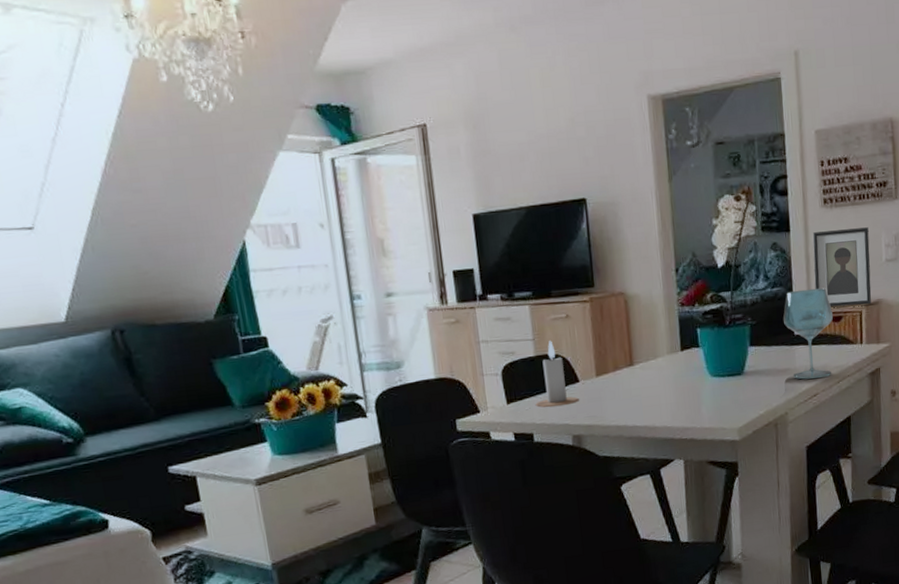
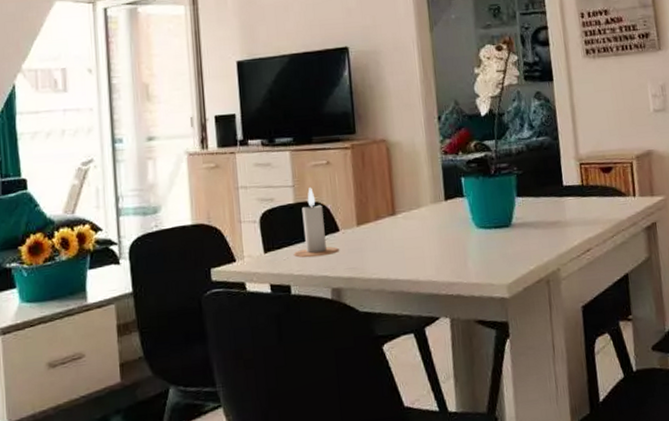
wine glass: present [783,288,834,380] -> none [550,138,605,233]
picture frame: present [813,227,872,308] -> none [577,77,642,158]

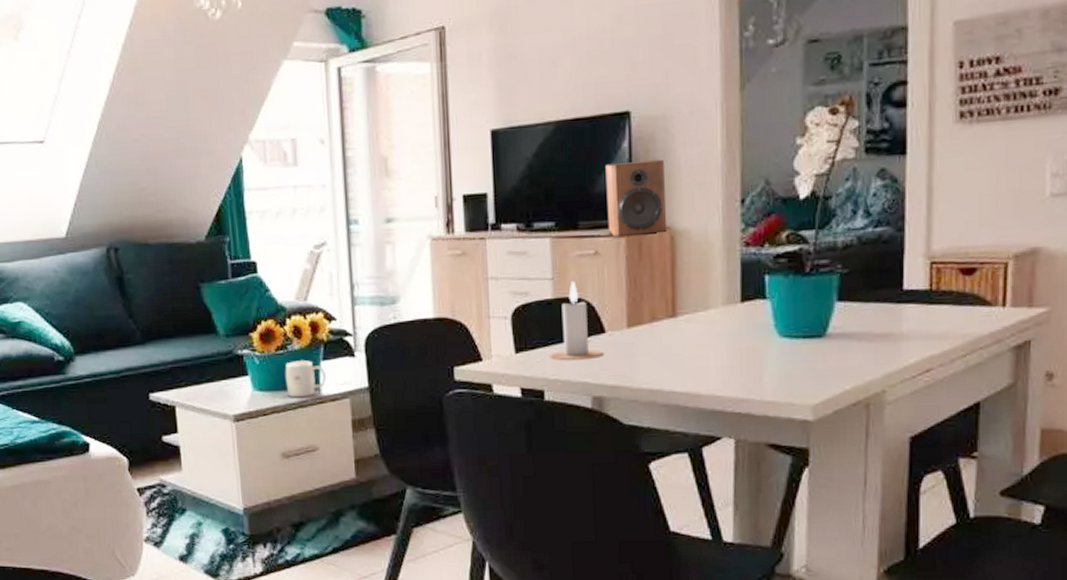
mug: none [52,270,92,307] -> present [285,360,326,398]
speaker: none [331,85,384,149] -> present [605,159,668,237]

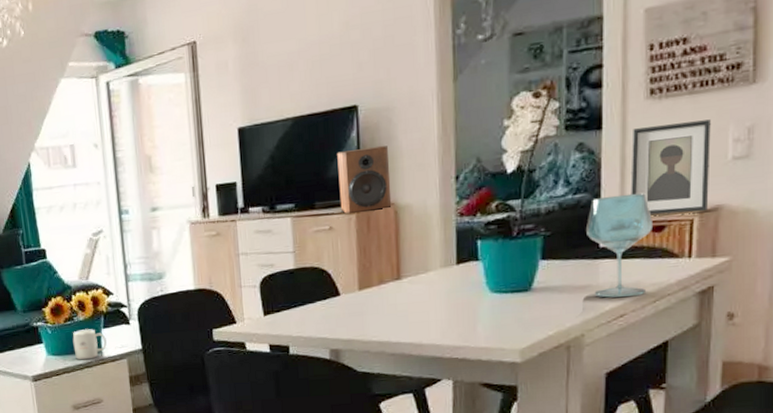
candle: present [549,281,605,361] -> none [292,253,340,321]
wine glass: none [889,229,964,349] -> present [587,193,654,298]
picture frame: none [938,150,1026,256] -> present [630,119,711,216]

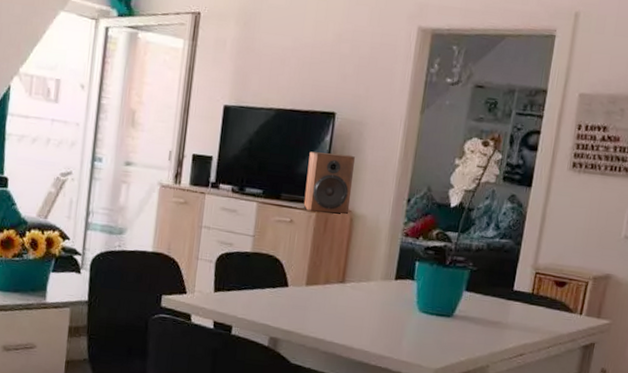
mug: present [72,329,107,360] -> none [16,268,53,301]
wine glass: present [587,193,654,298] -> none [502,246,558,339]
picture frame: present [630,119,711,216] -> none [545,193,614,277]

